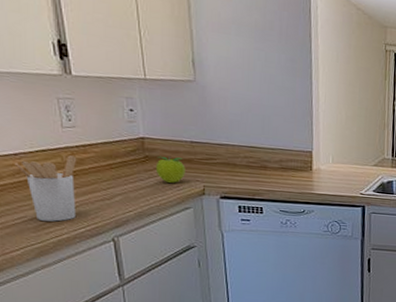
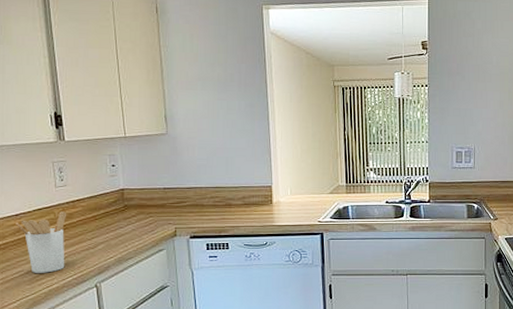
fruit: present [155,156,186,184] -> none [133,204,159,229]

